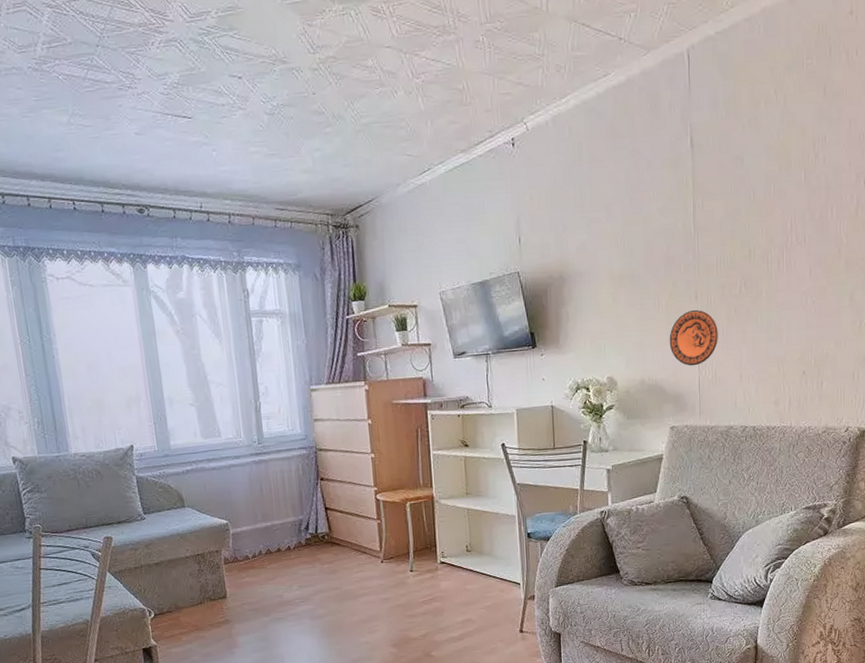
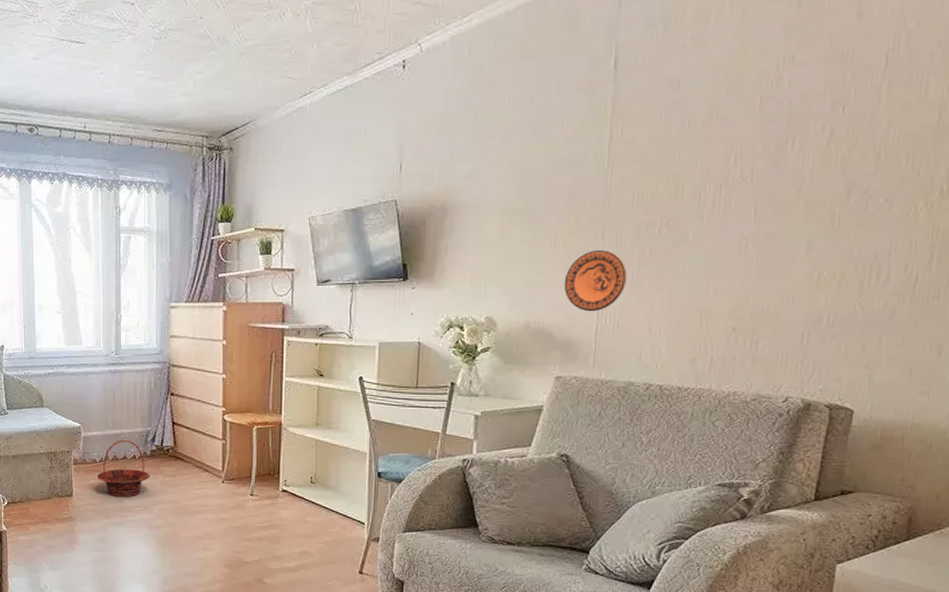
basket: none [250,531,308,592] -> present [96,440,150,497]

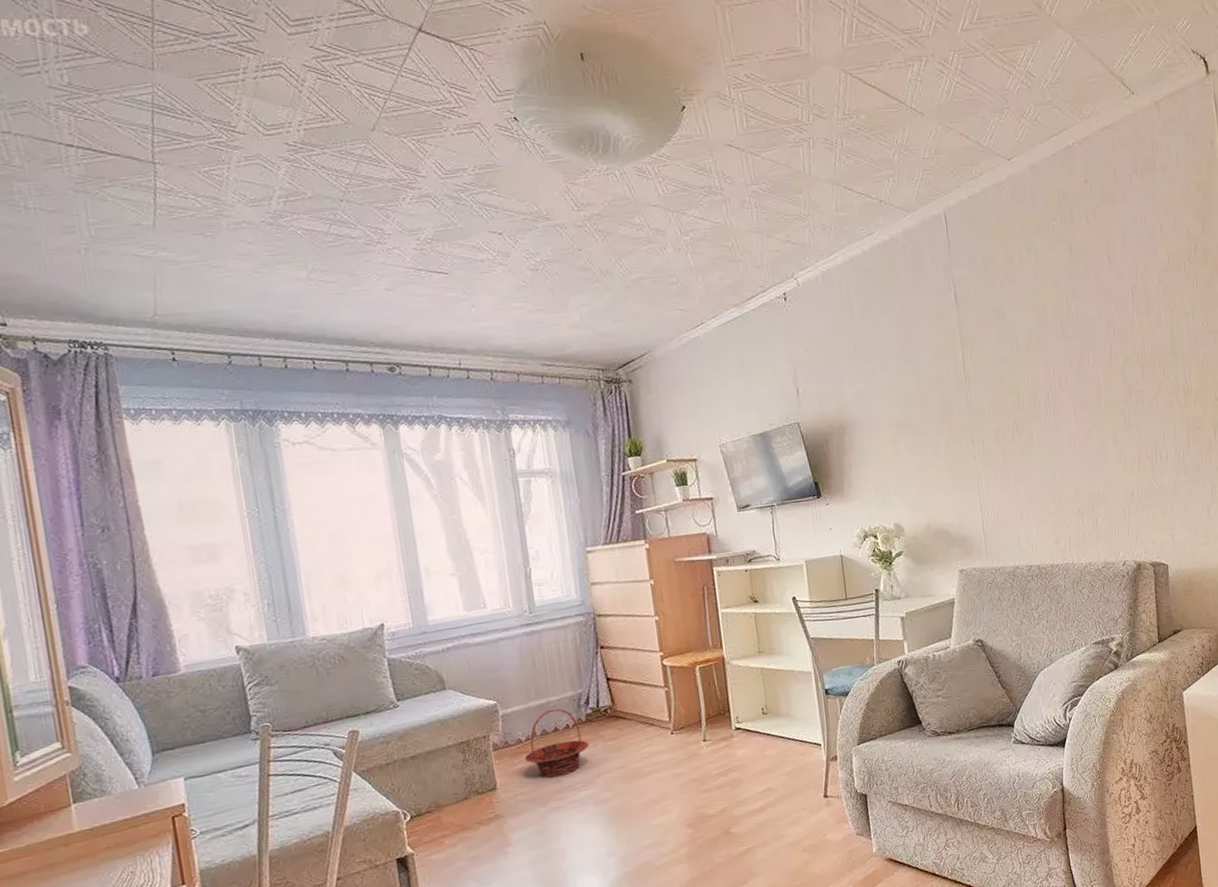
decorative plate: present [563,250,628,312] -> none [950,454,998,509]

